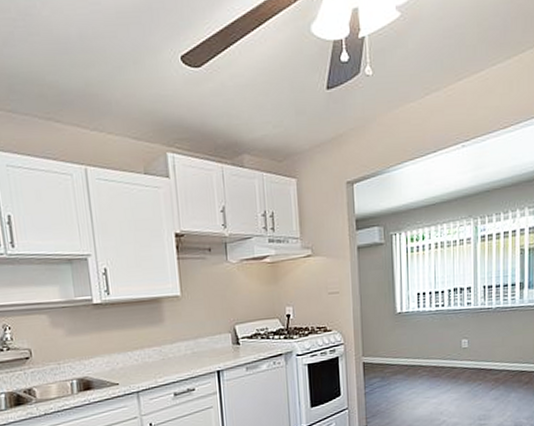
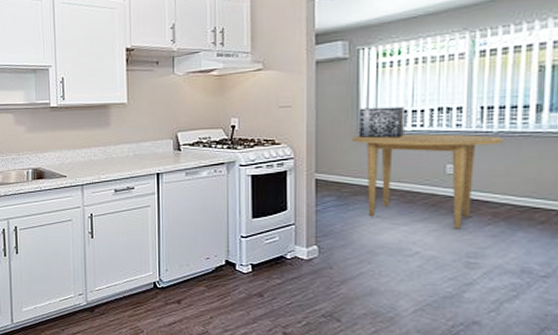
dining table: none [390,311,500,396] -> present [351,134,504,229]
decorative cube: none [394,288,430,320] -> present [358,106,405,139]

